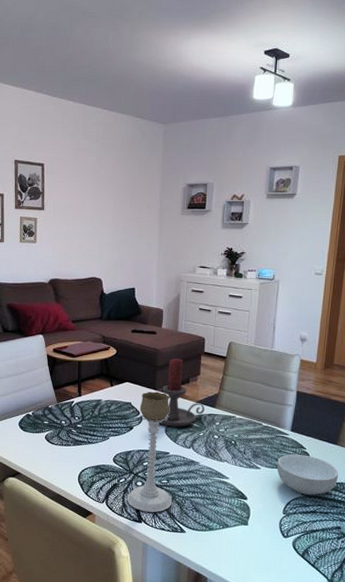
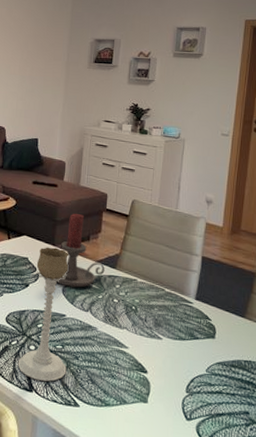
cereal bowl: present [277,454,339,496] -> none [181,325,247,374]

